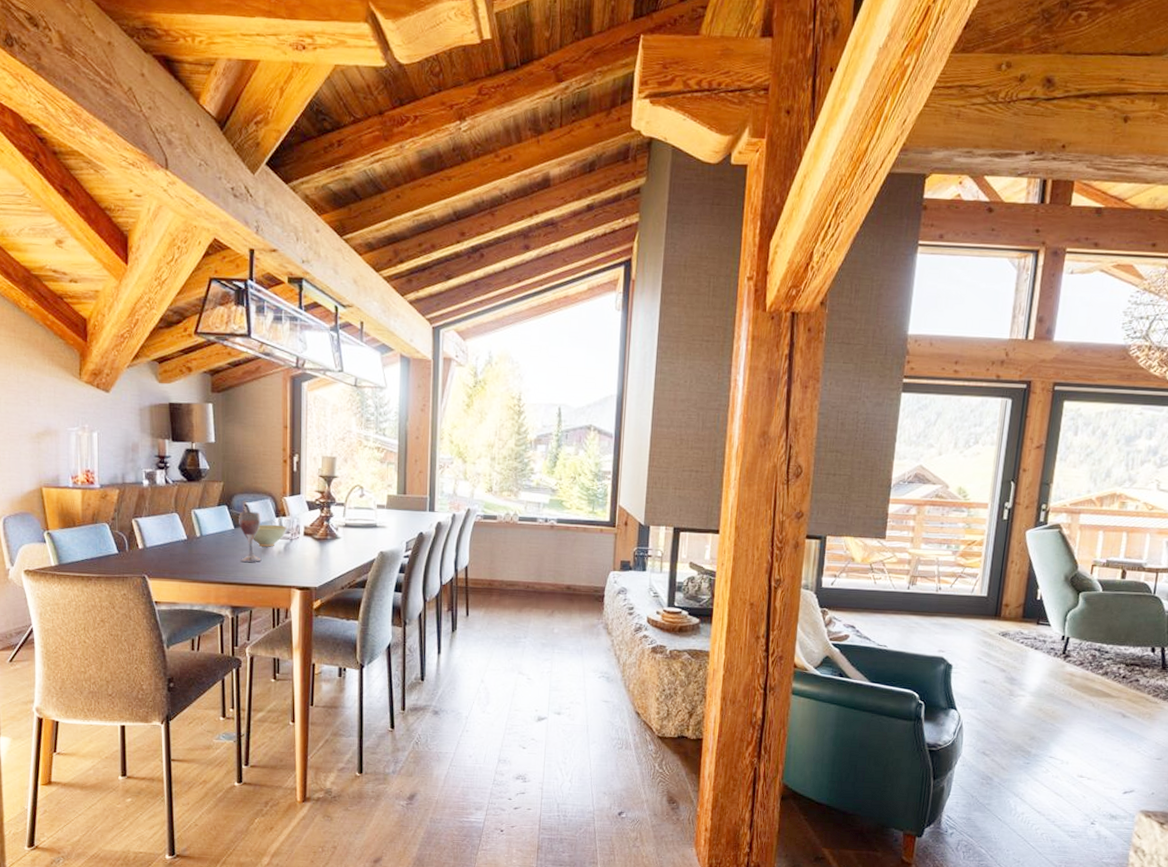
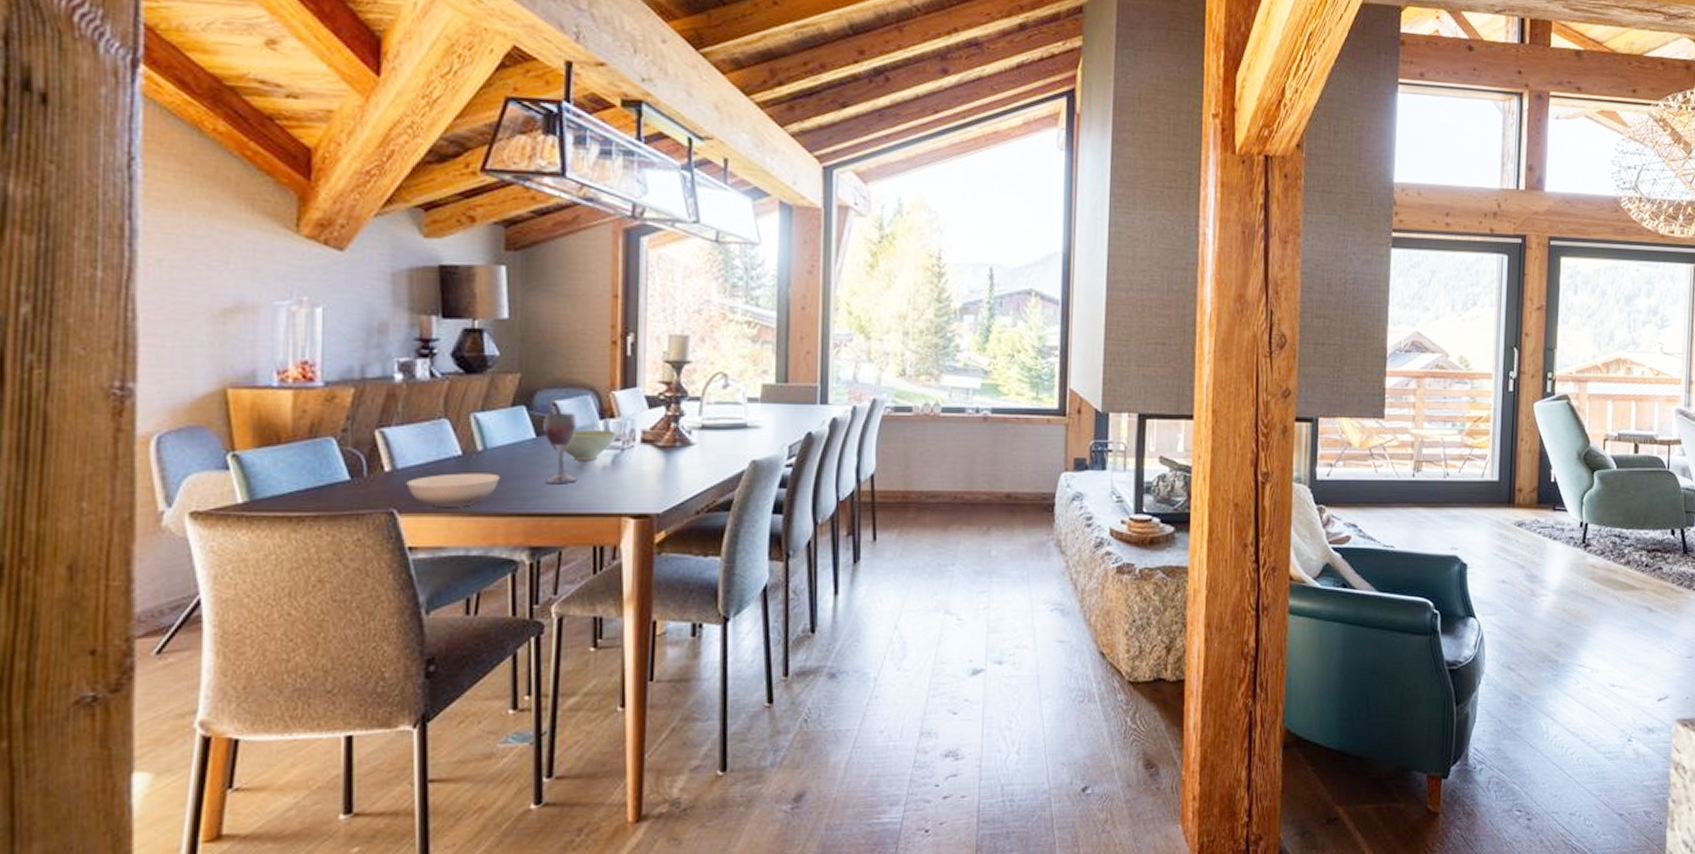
bowl: none [152,552,212,576] -> present [406,473,501,507]

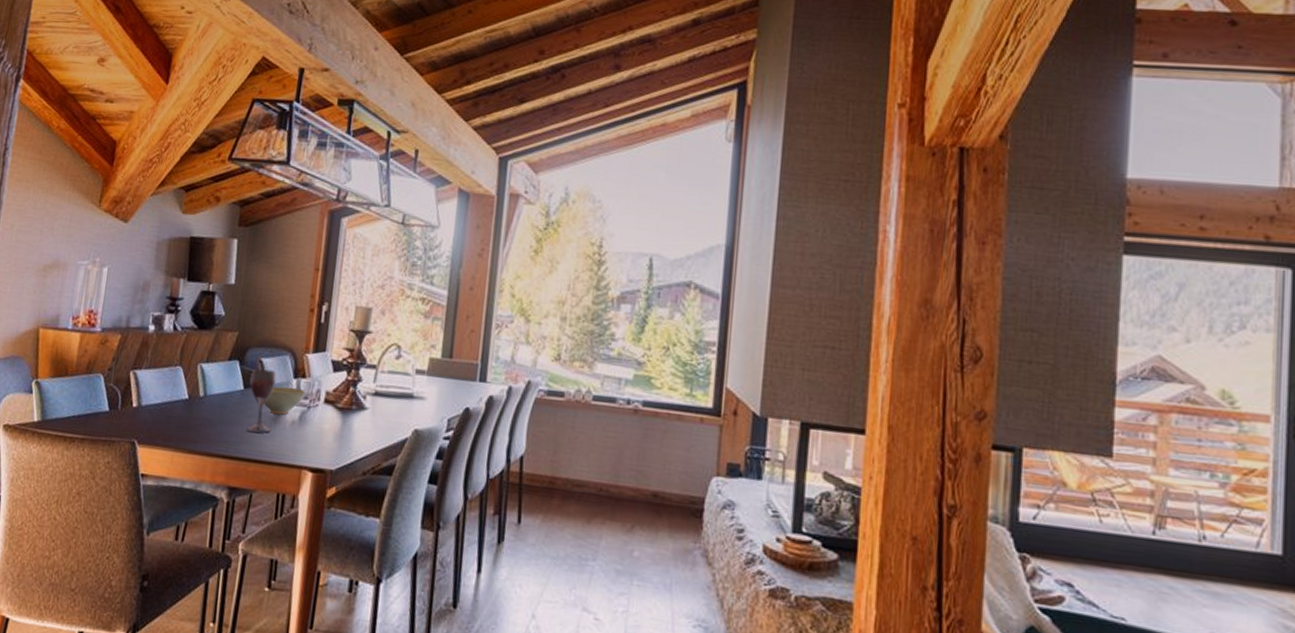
bowl: present [406,473,501,507] -> none [146,414,214,444]

